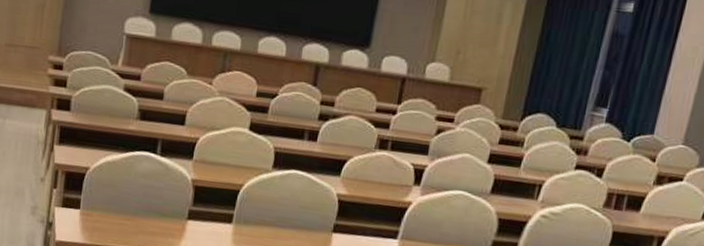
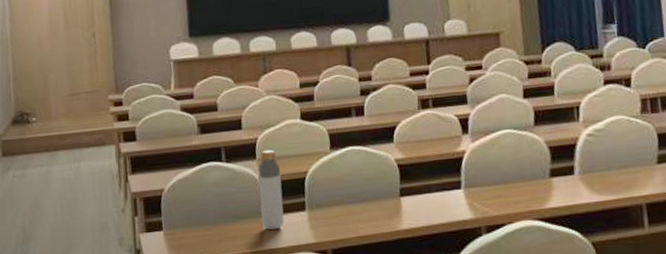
bottle: none [184,152,216,236] -> present [258,149,285,230]

